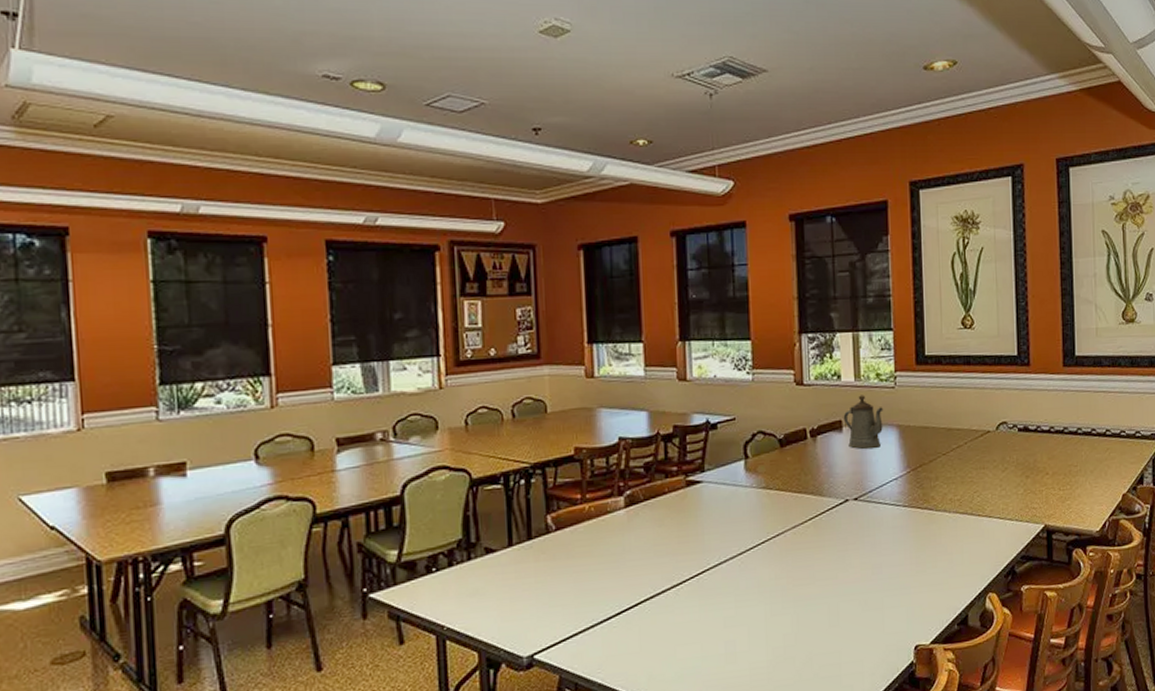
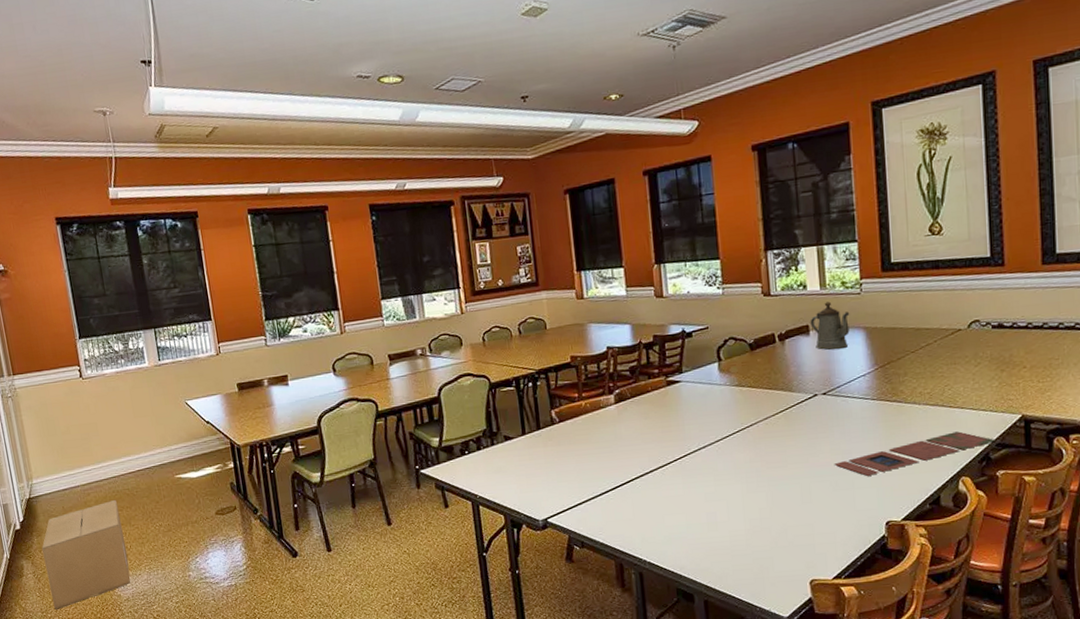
papers: none [863,542,1022,595] -> present [834,431,997,477]

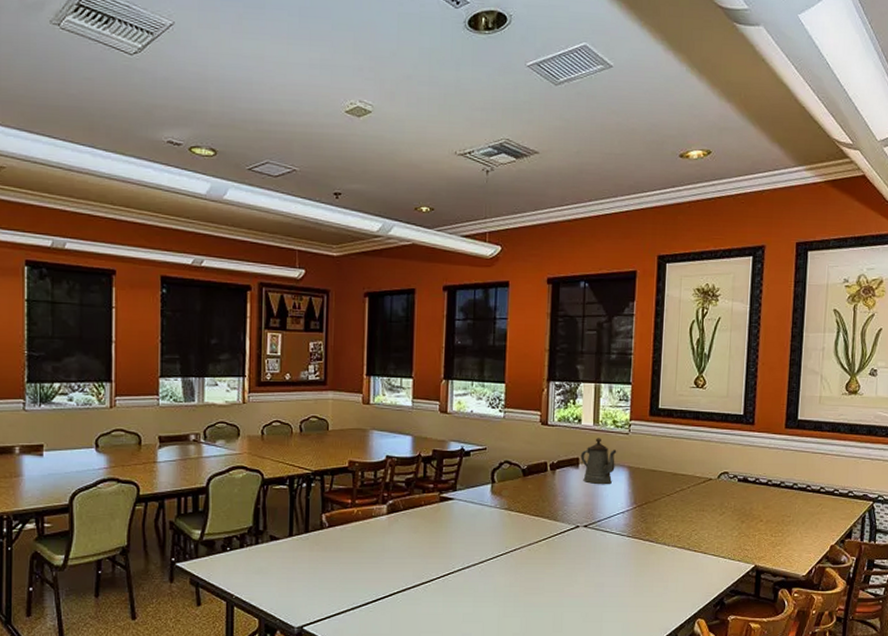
papers: present [834,431,997,477] -> none [586,575,731,611]

